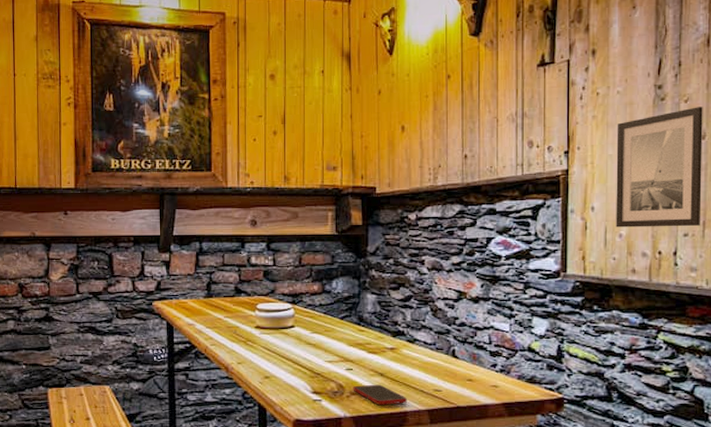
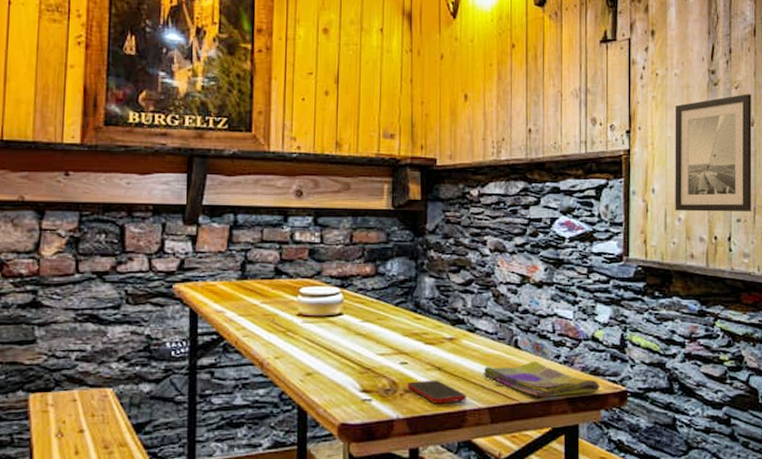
dish towel: none [422,369,537,403] -> present [483,361,601,398]

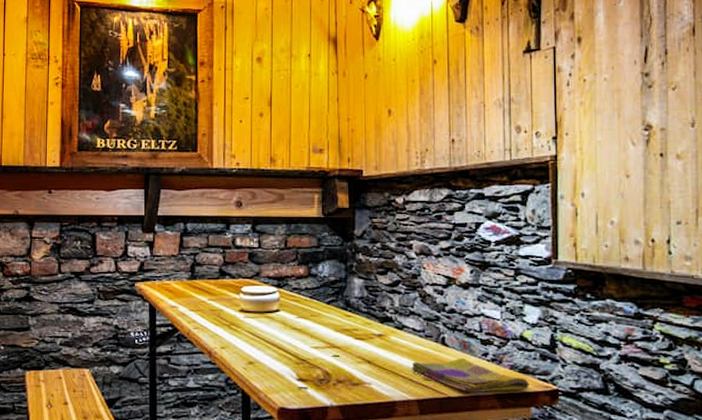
cell phone: present [407,380,466,403] -> none [339,372,395,394]
wall art: present [675,94,752,212] -> none [605,94,694,215]

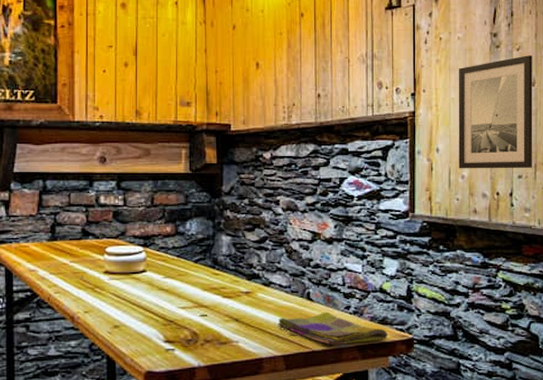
wall art: none [605,94,694,215] -> present [458,55,533,169]

